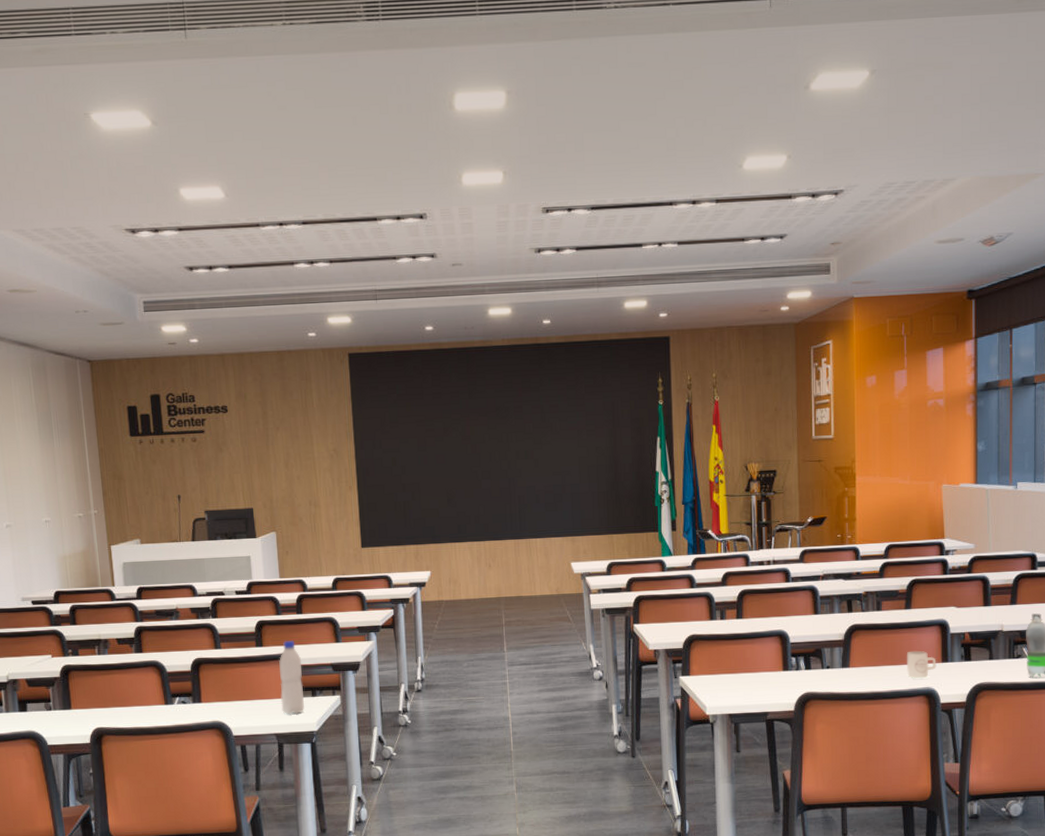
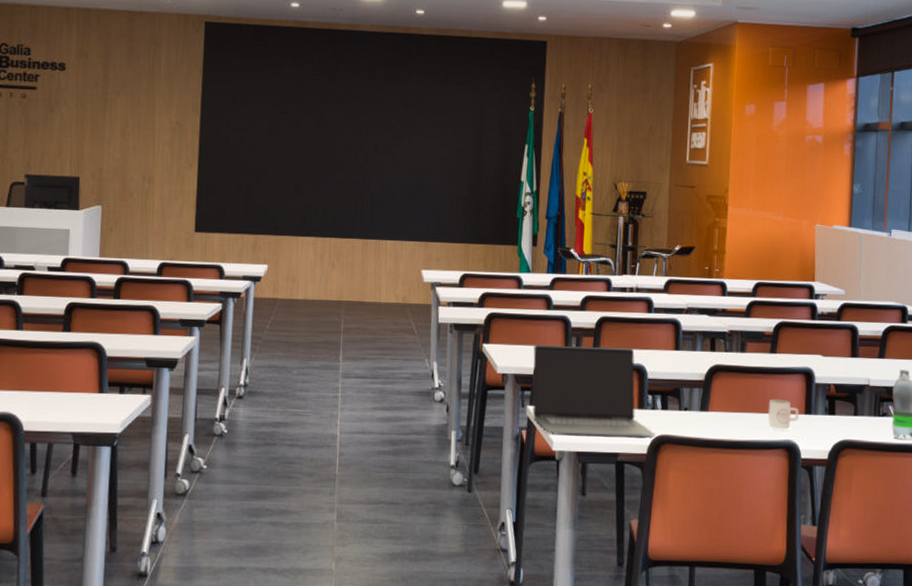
water bottle: present [279,639,304,715] -> none [83,327,113,412]
laptop: none [681,617,800,700] -> present [532,345,655,437]

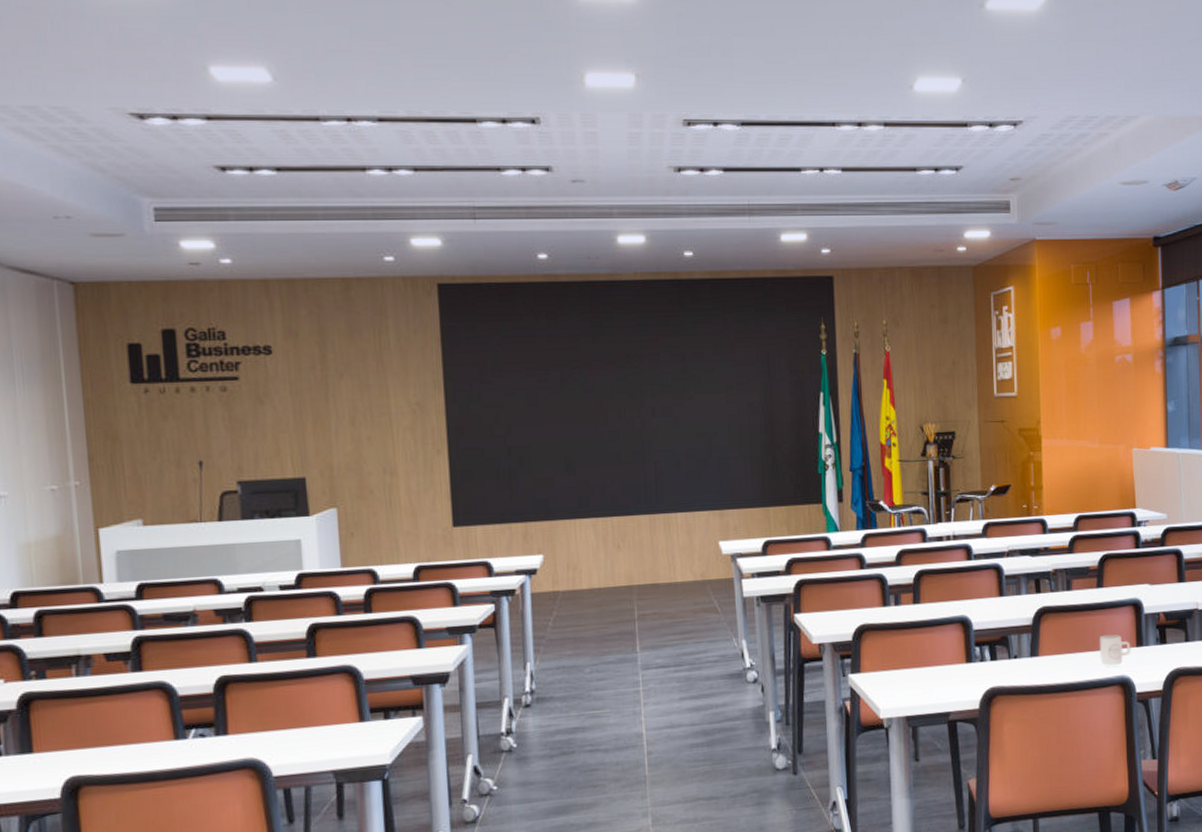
laptop: present [532,345,655,437] -> none [850,600,985,702]

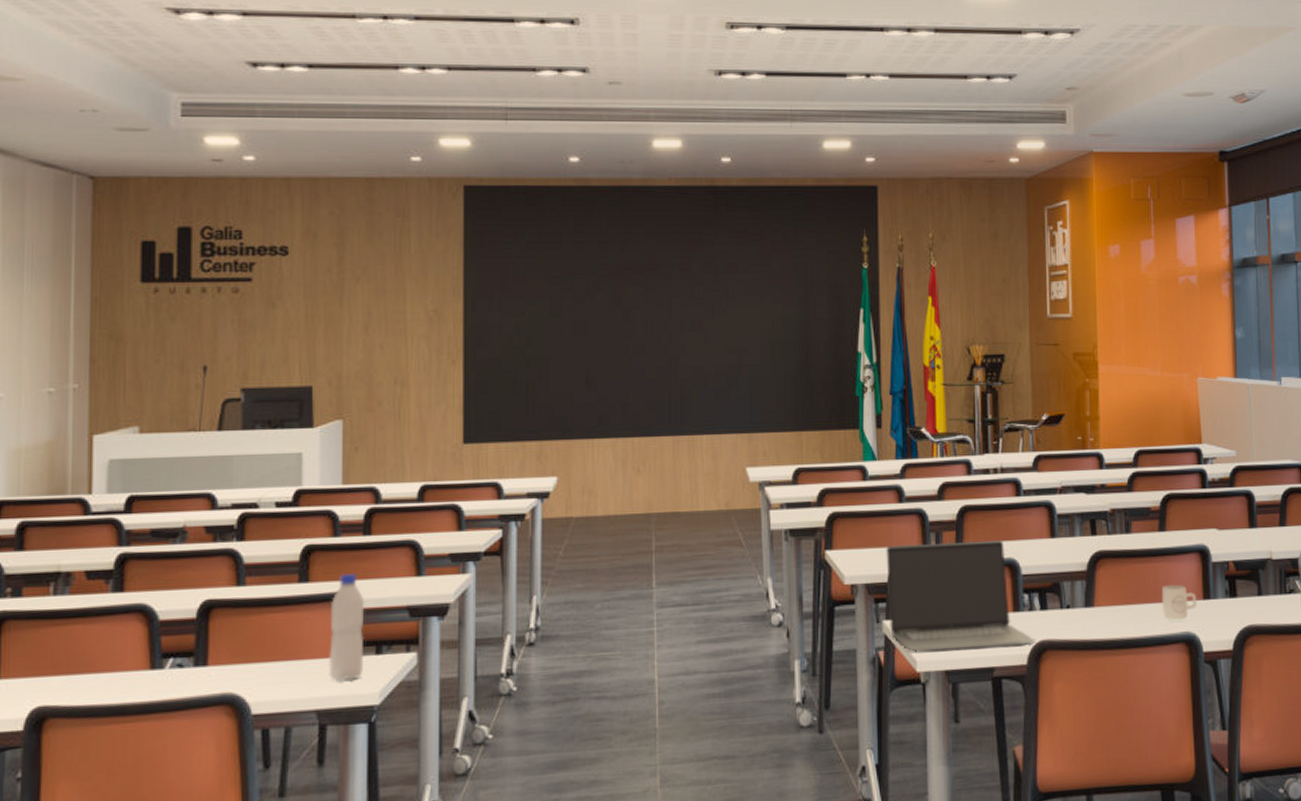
water bottle: none [339,646,373,745] -> present [329,572,365,682]
laptop: none [850,600,985,702] -> present [886,541,1034,653]

